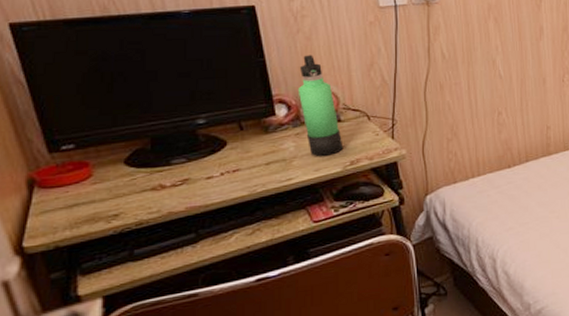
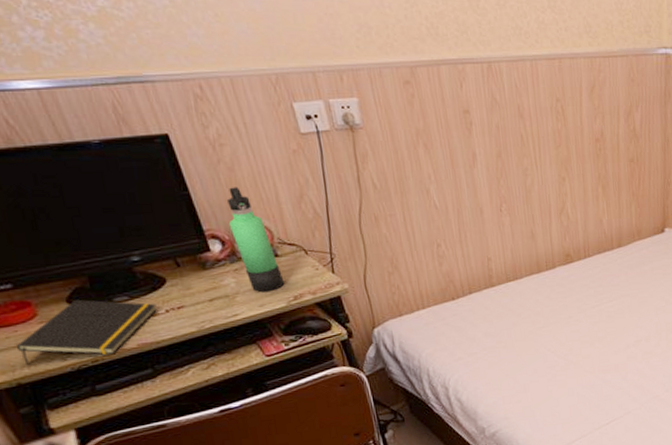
notepad: none [63,160,212,227] -> present [16,299,157,365]

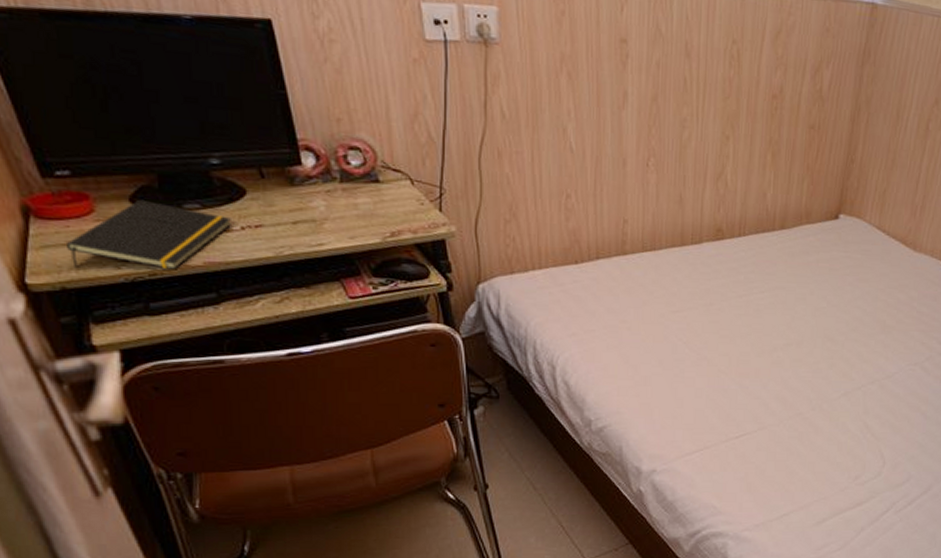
thermos bottle: present [227,187,285,293] -> none [327,92,383,223]

